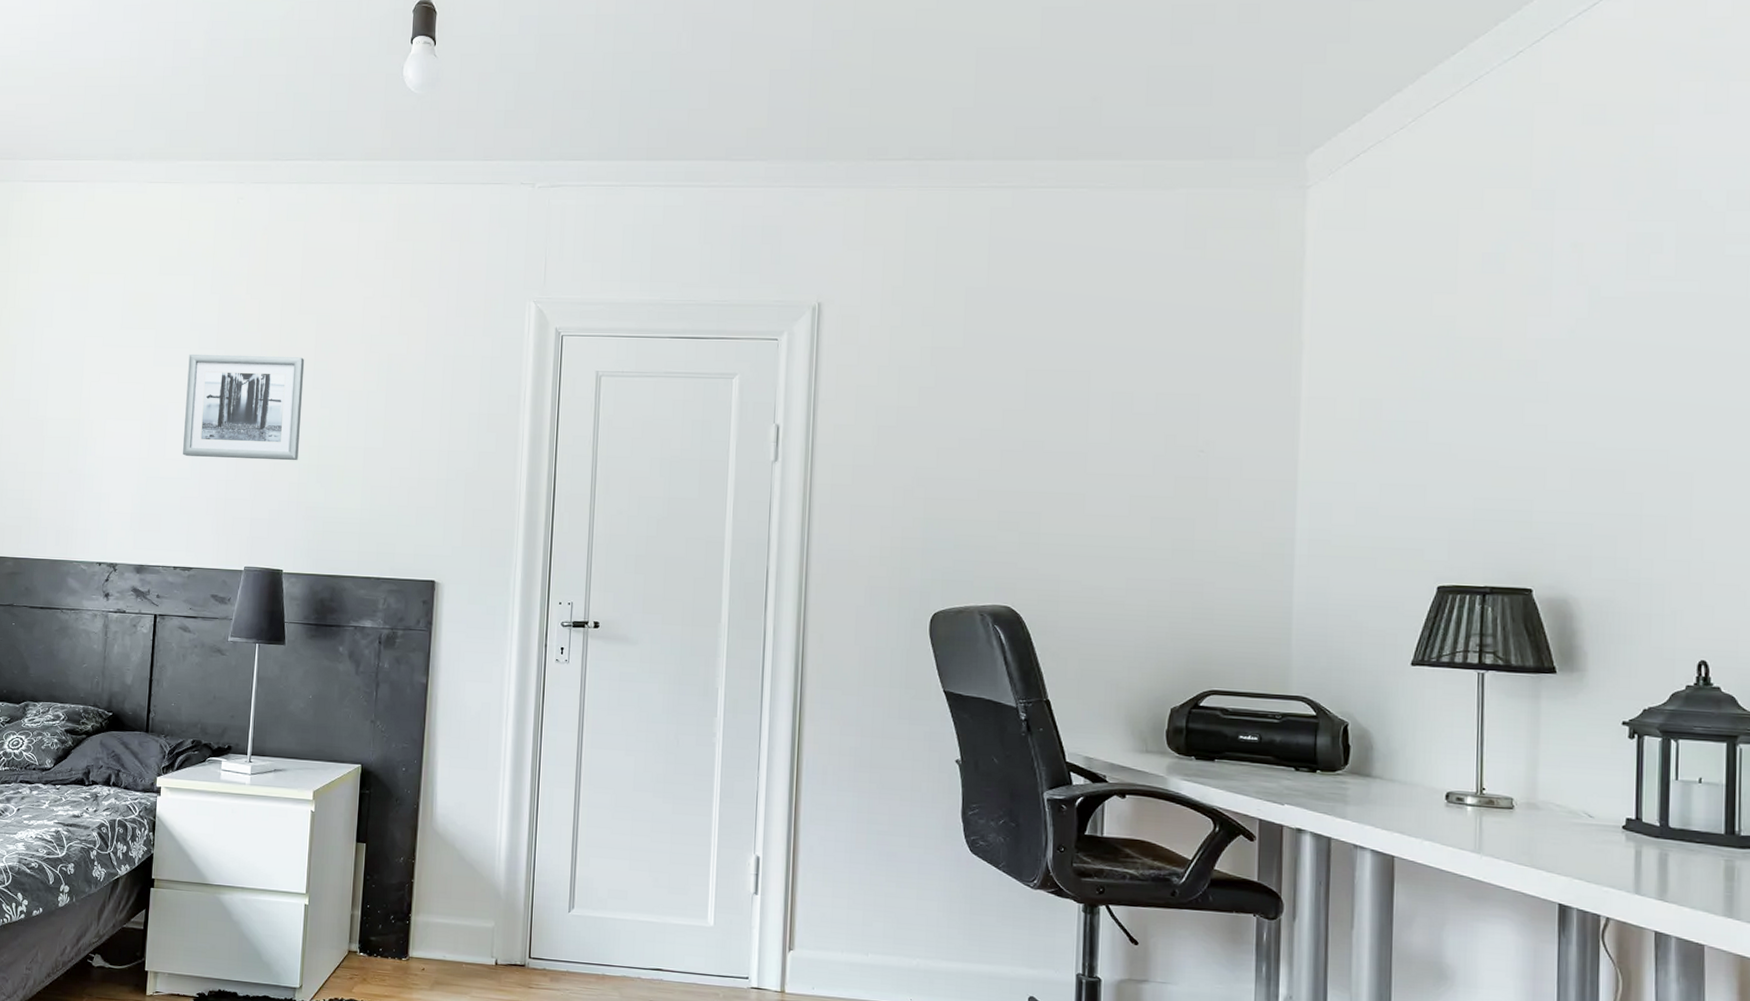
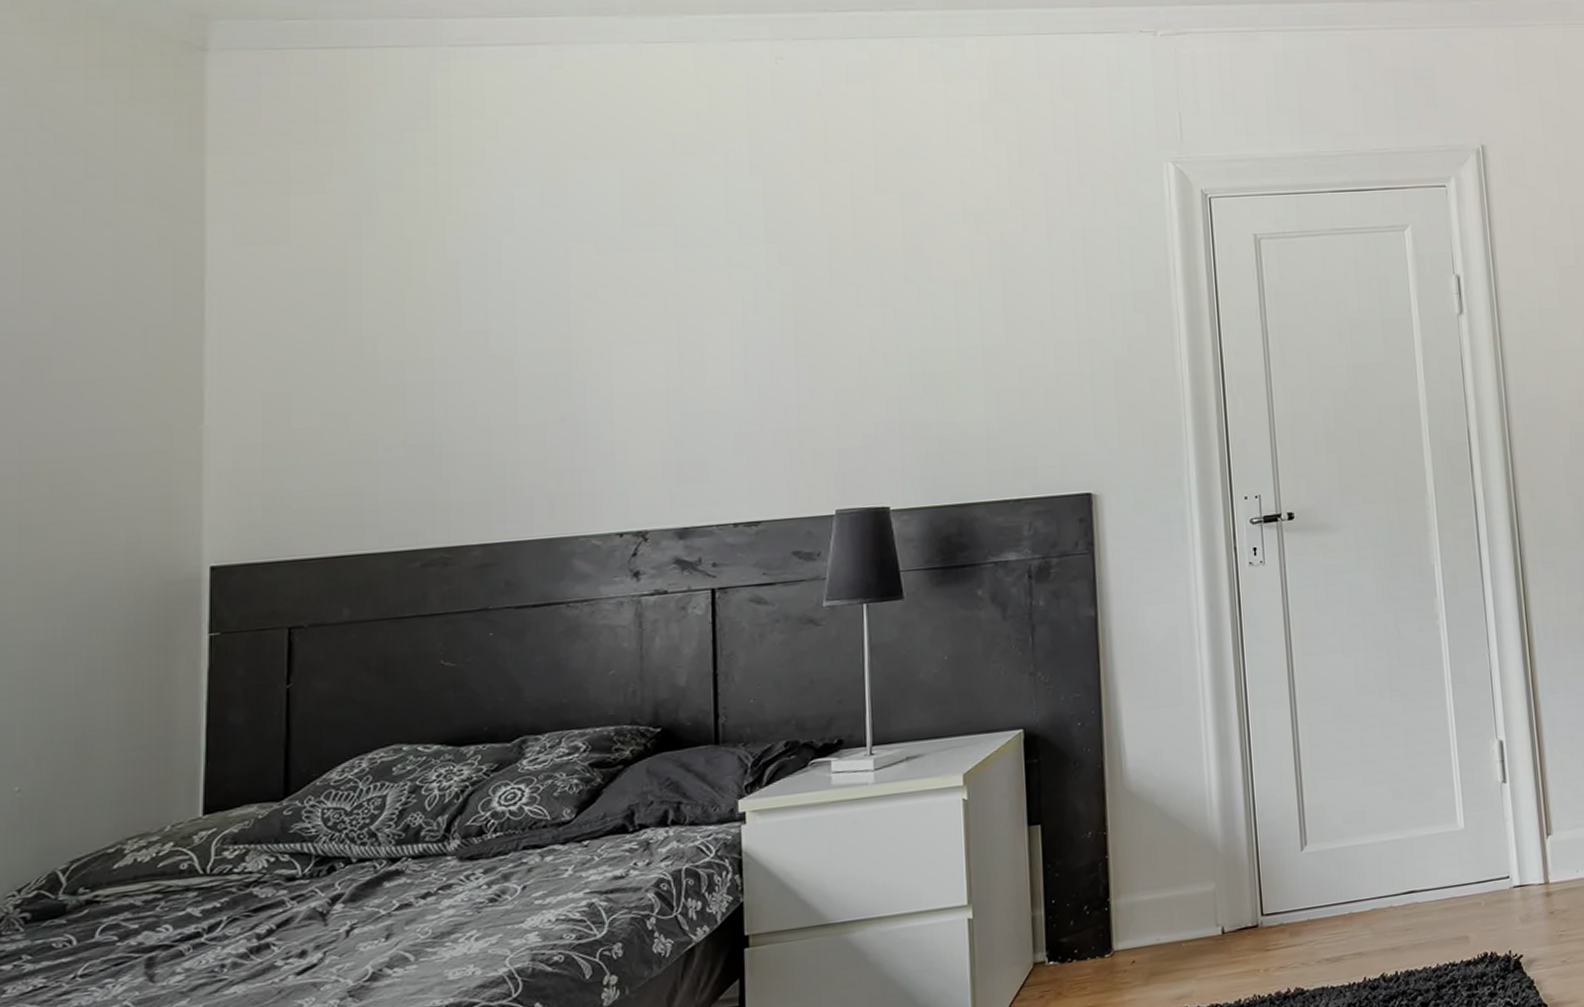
wall art: present [183,353,305,461] -> none [727,246,895,381]

